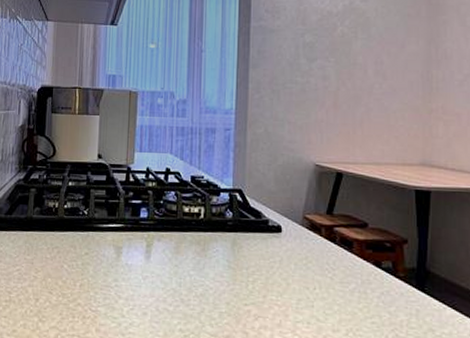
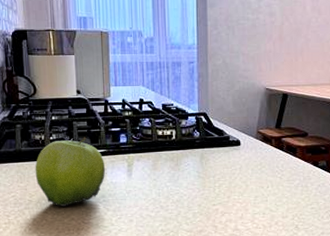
fruit: none [44,207,121,288] -> present [35,137,106,207]

